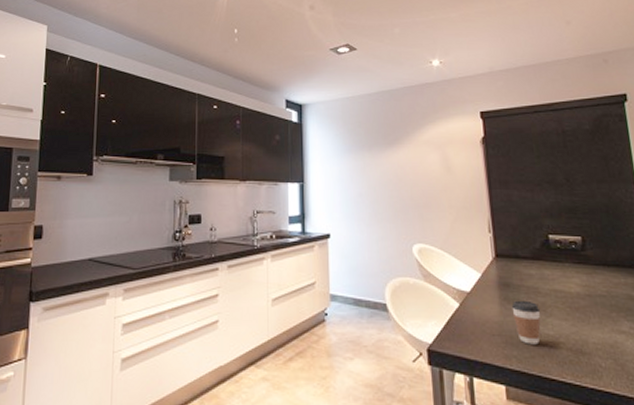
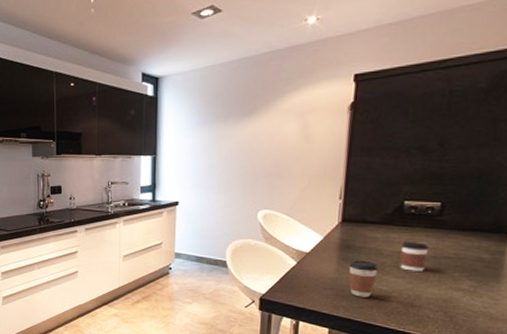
coffee cup: none [556,277,584,312] -> present [400,241,429,271]

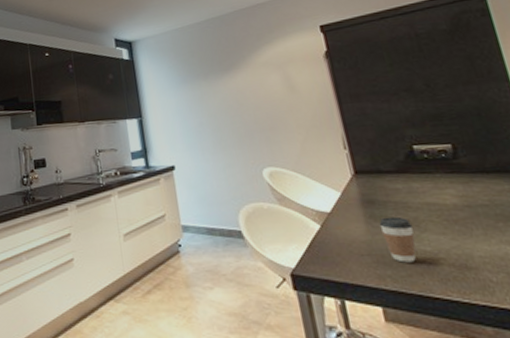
coffee cup: present [400,241,429,271] -> none [427,189,464,225]

